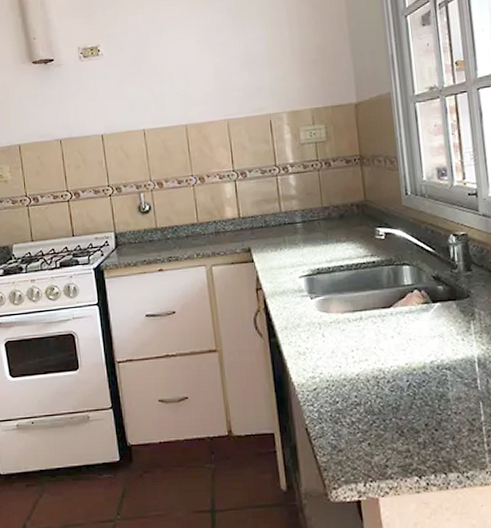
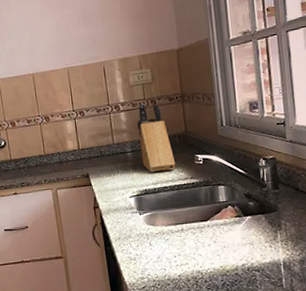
knife block: none [308,165,354,249] -> present [137,103,176,173]

